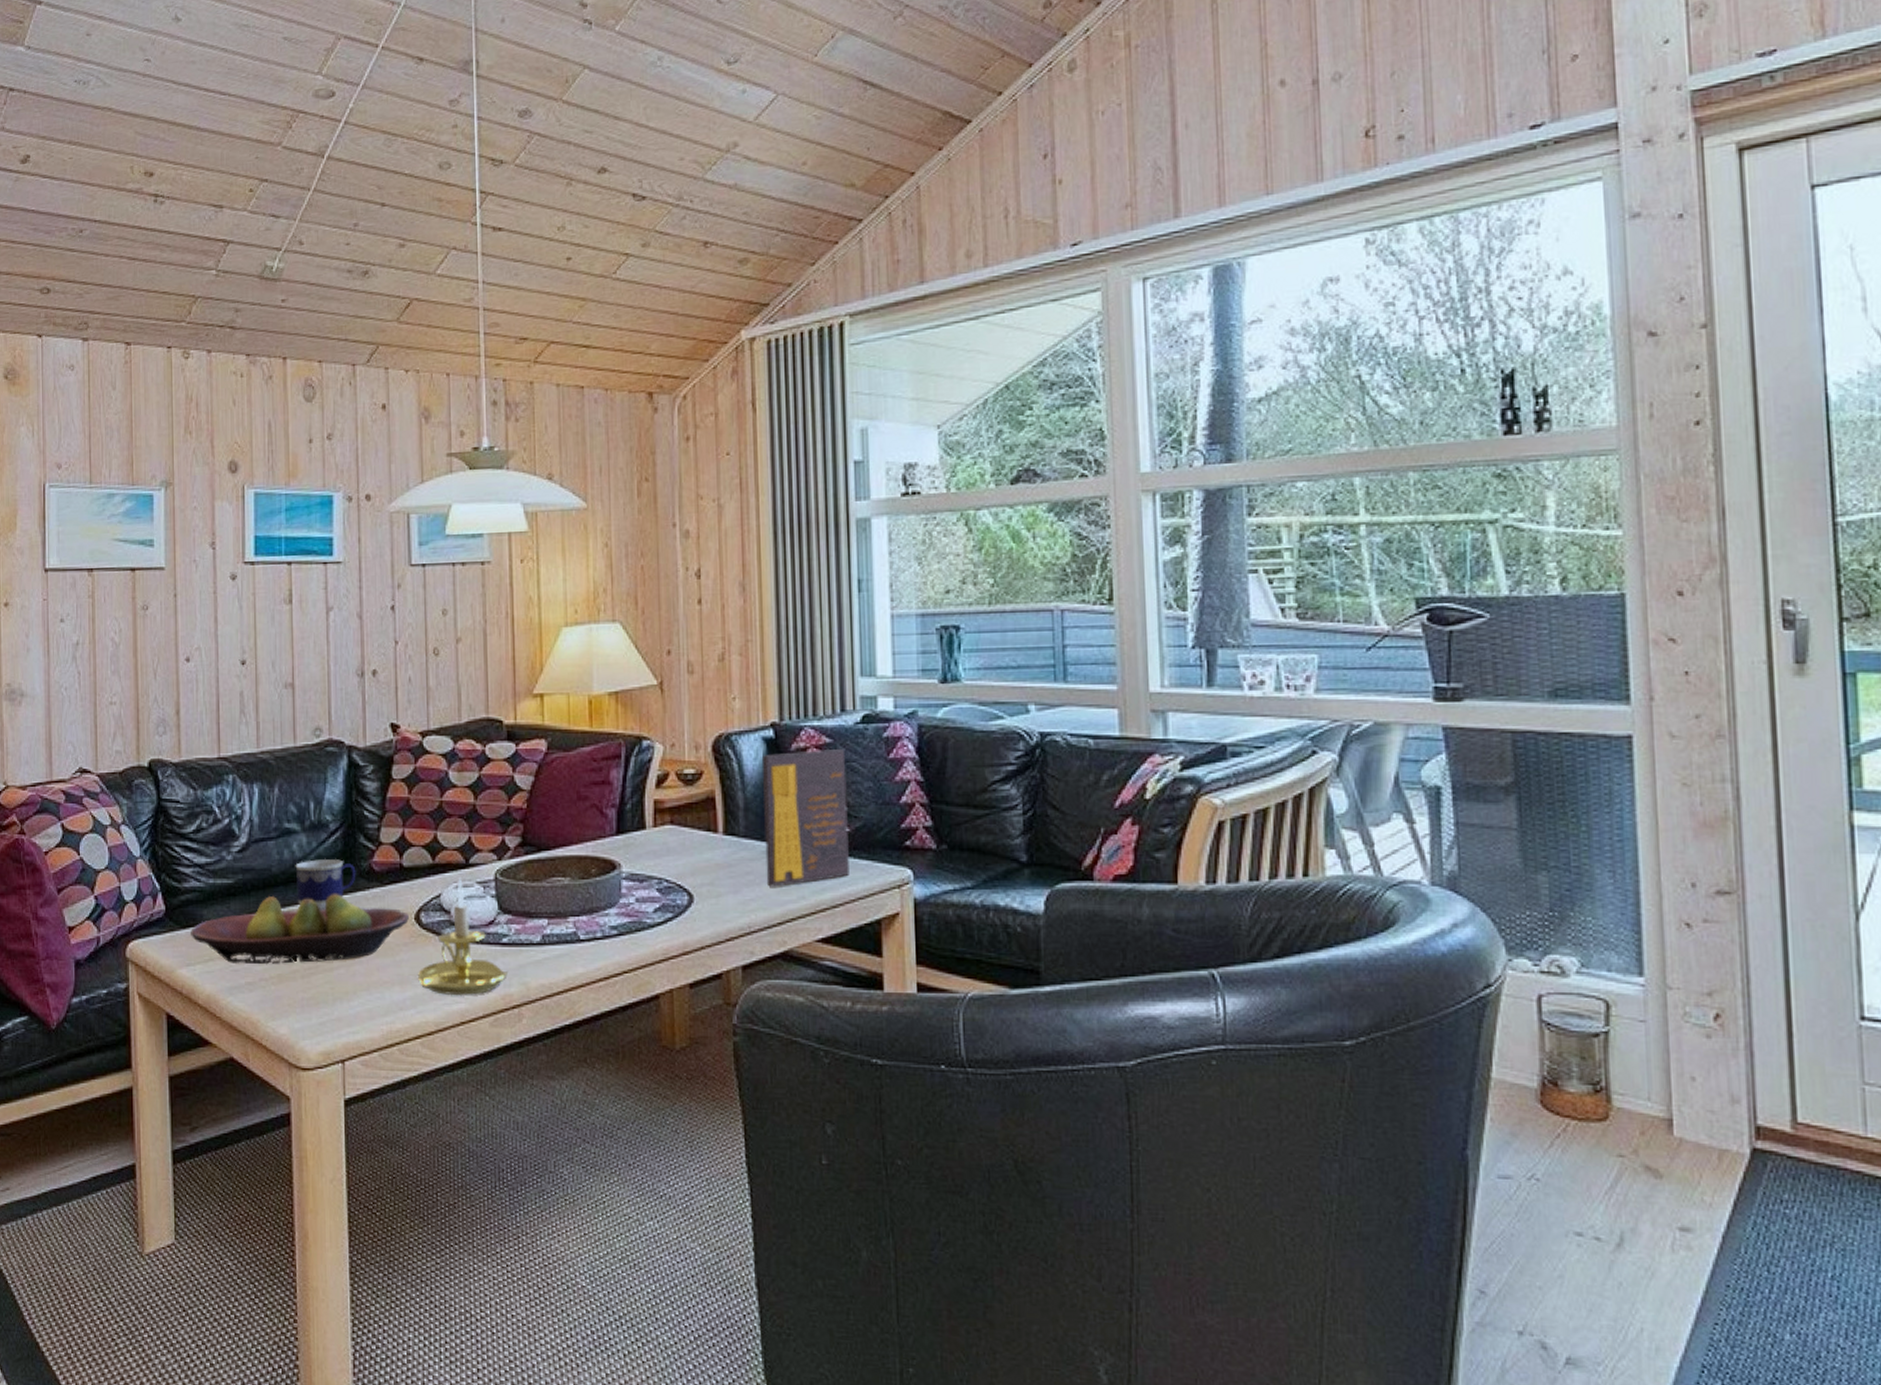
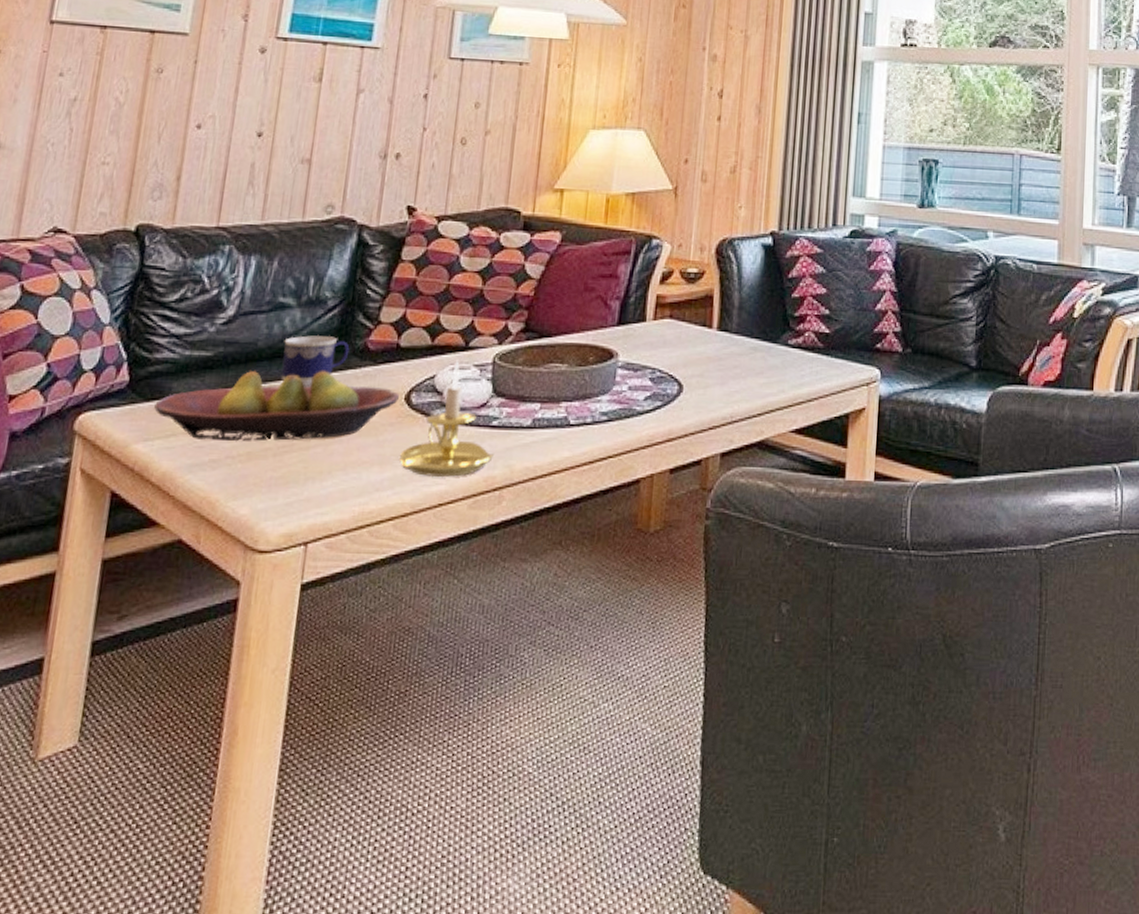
plaque: present [762,748,850,887] -> none [751,258,833,381]

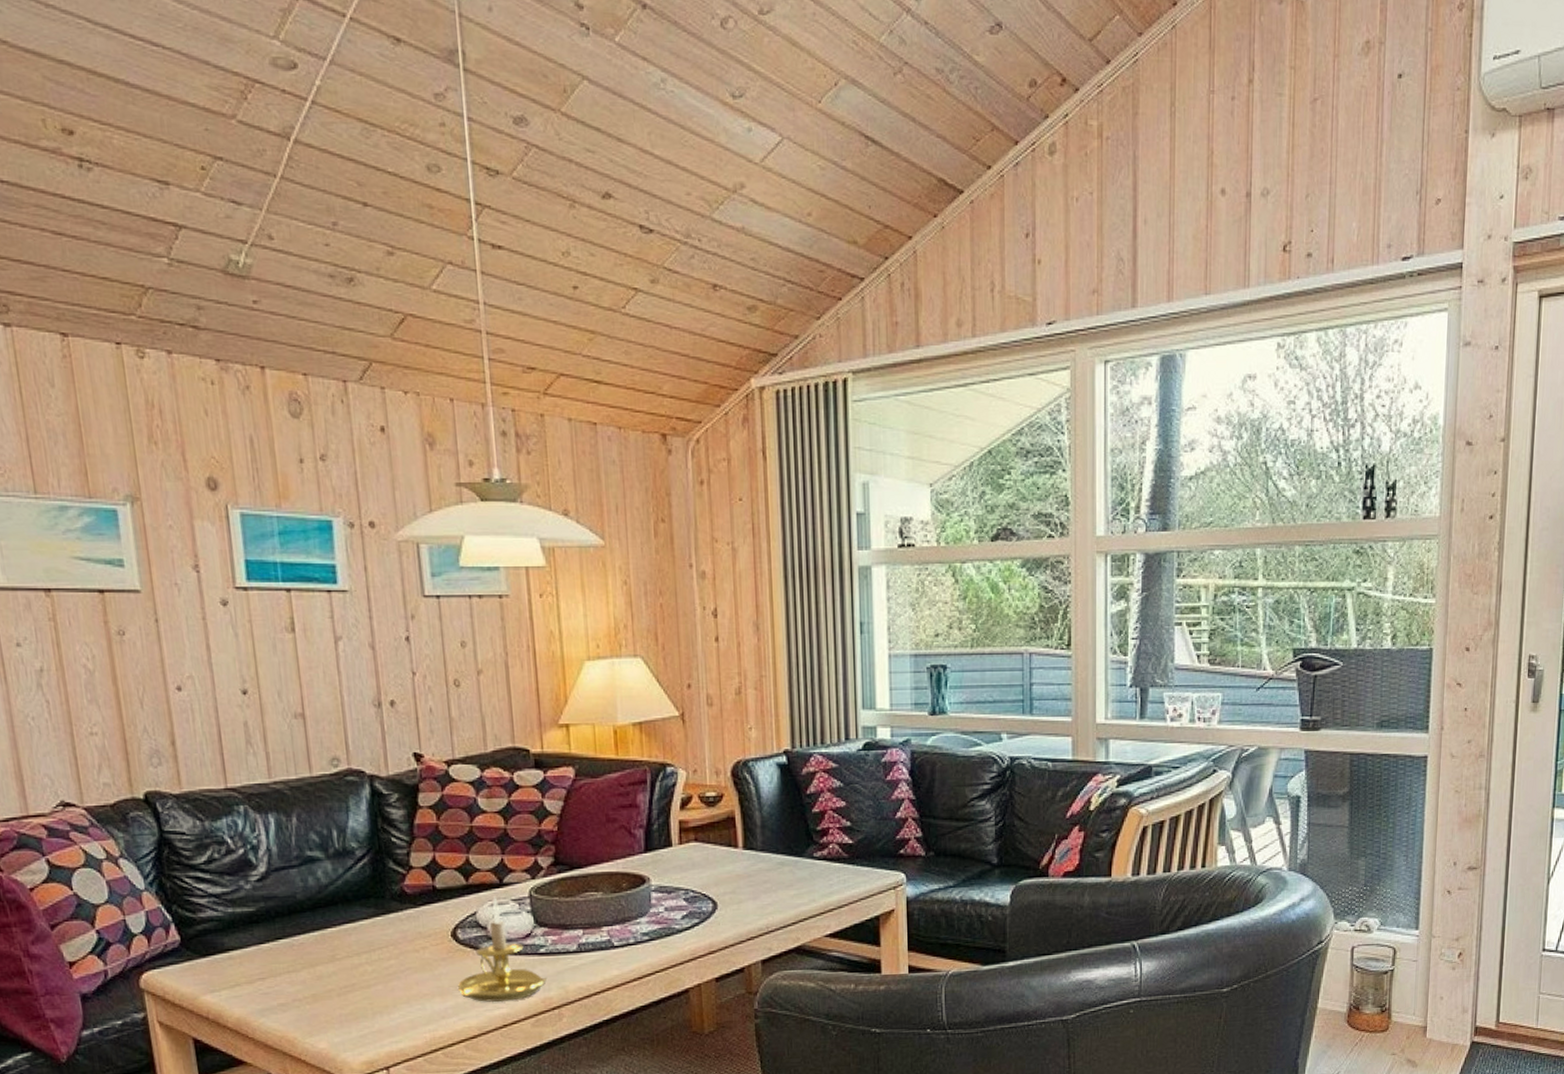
fruit bowl: present [154,371,399,442] -> none [212,916,446,987]
cup: present [281,334,350,388] -> none [321,883,388,933]

